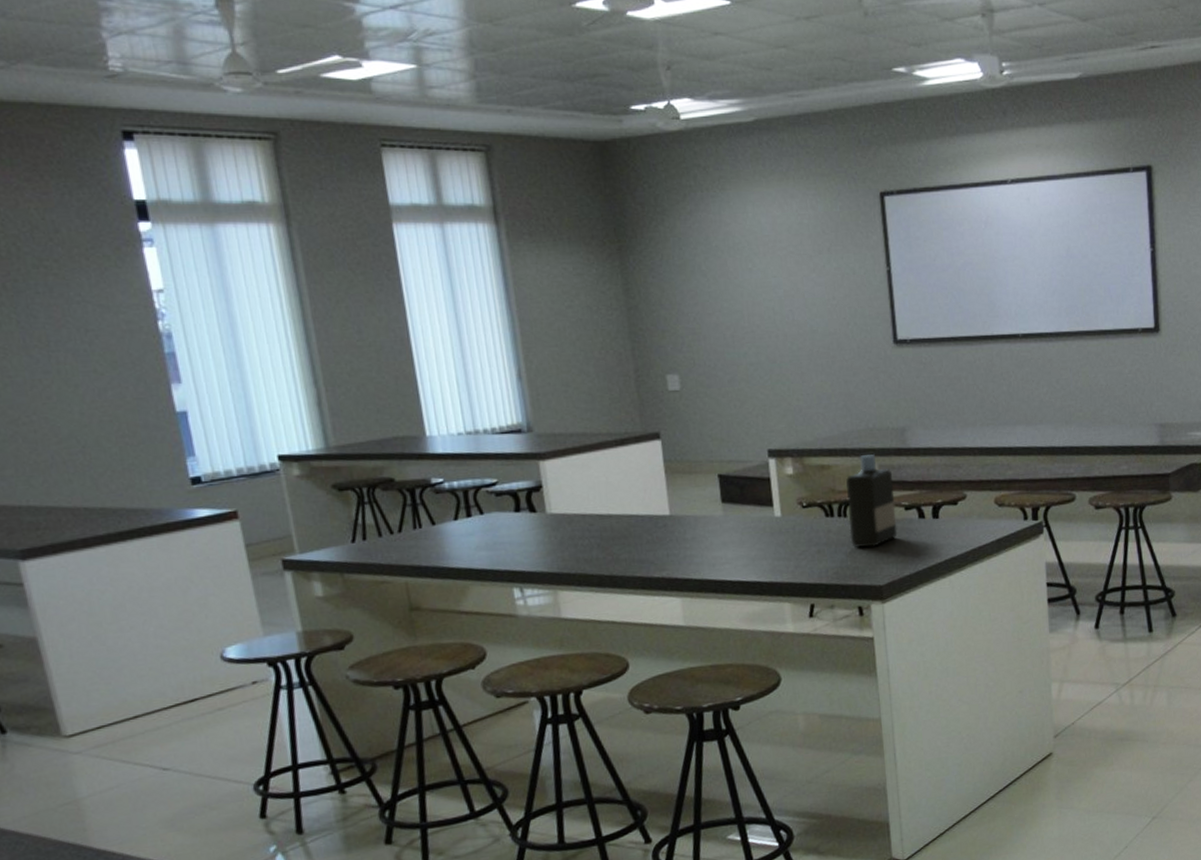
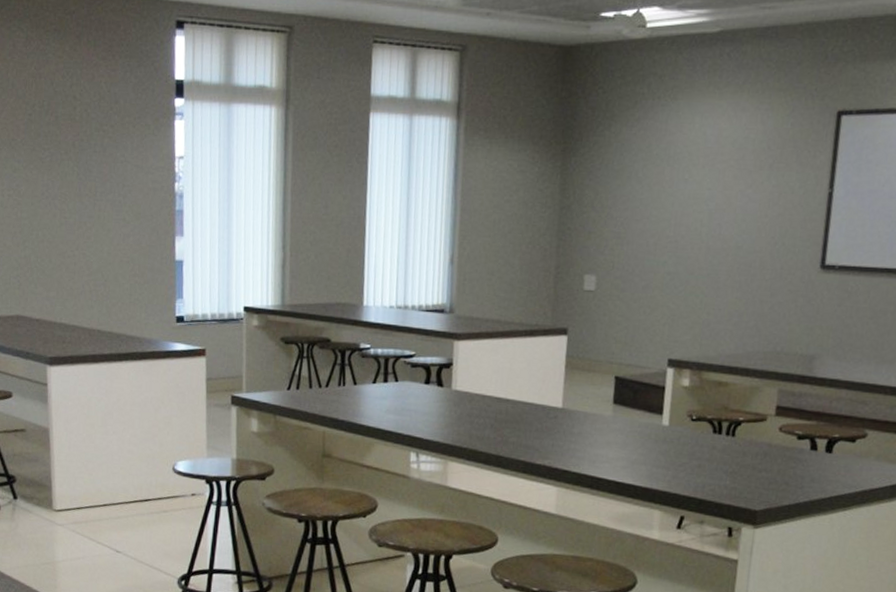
bottle: present [846,454,898,548] -> none [733,377,792,471]

